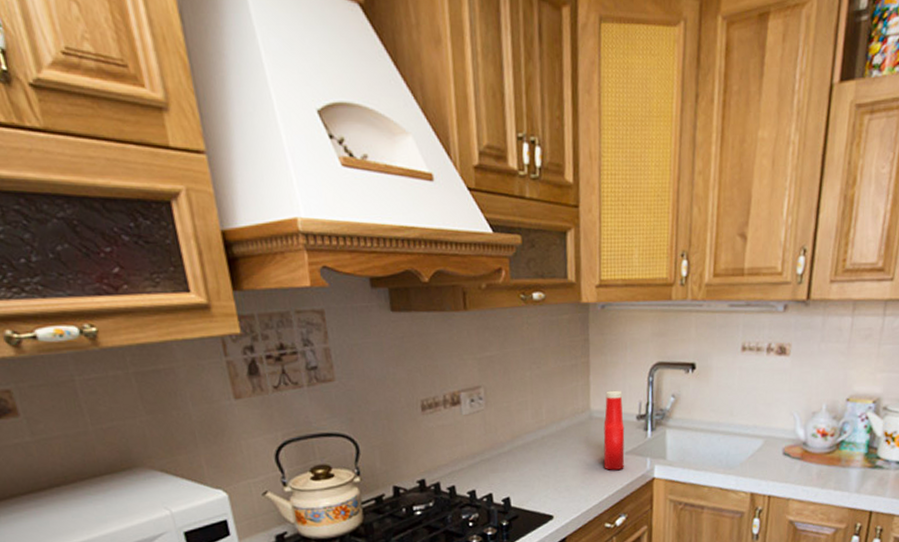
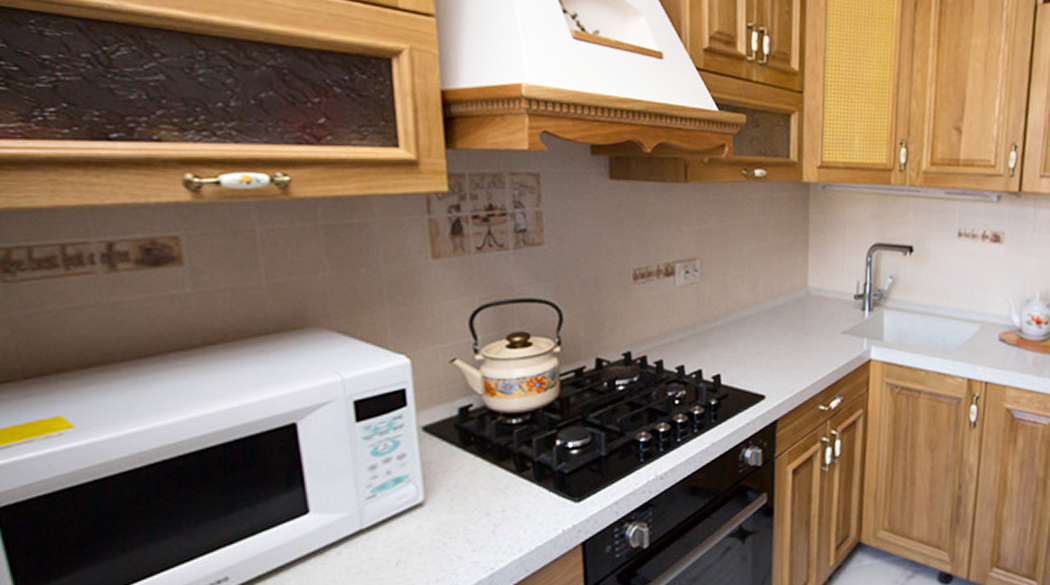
ketchup bottle: present [603,390,625,470] -> none [820,268,842,350]

